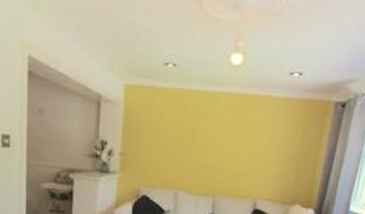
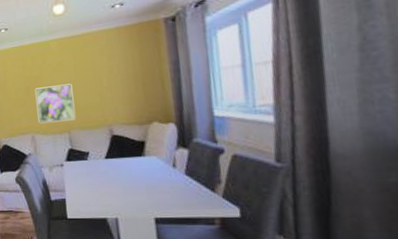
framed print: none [185,141,230,185] -> present [35,83,76,124]

